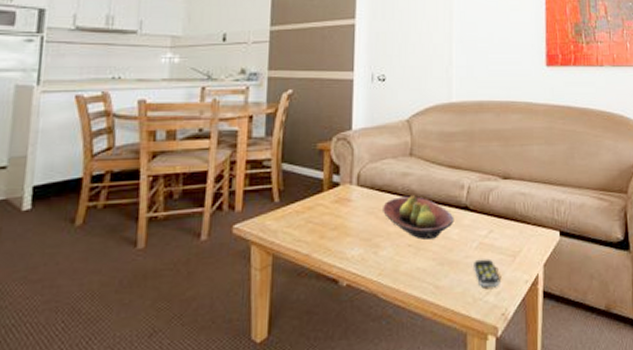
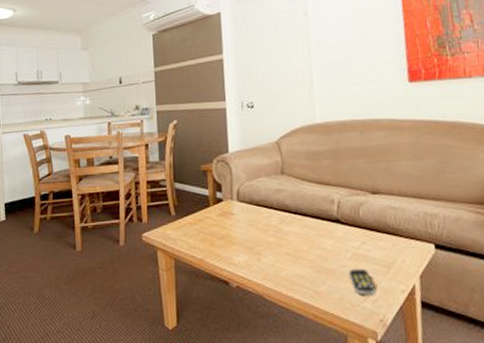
fruit bowl: present [383,195,454,240] -> none [261,209,328,249]

